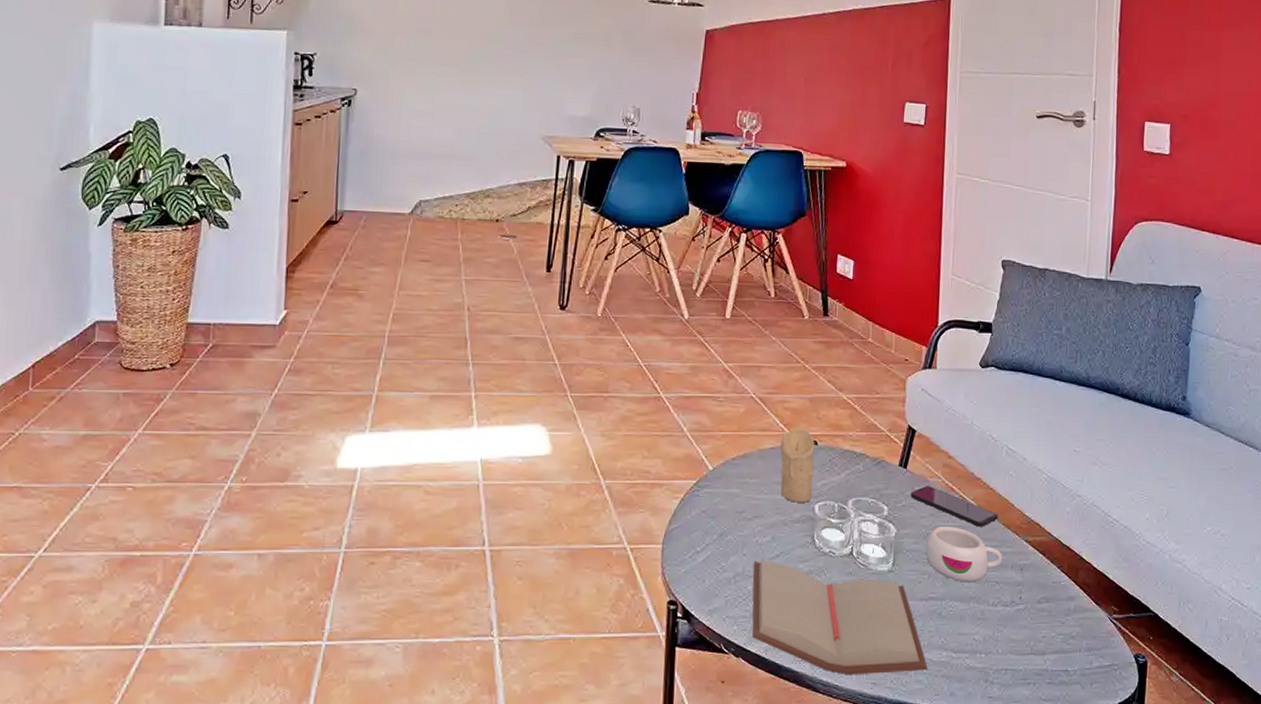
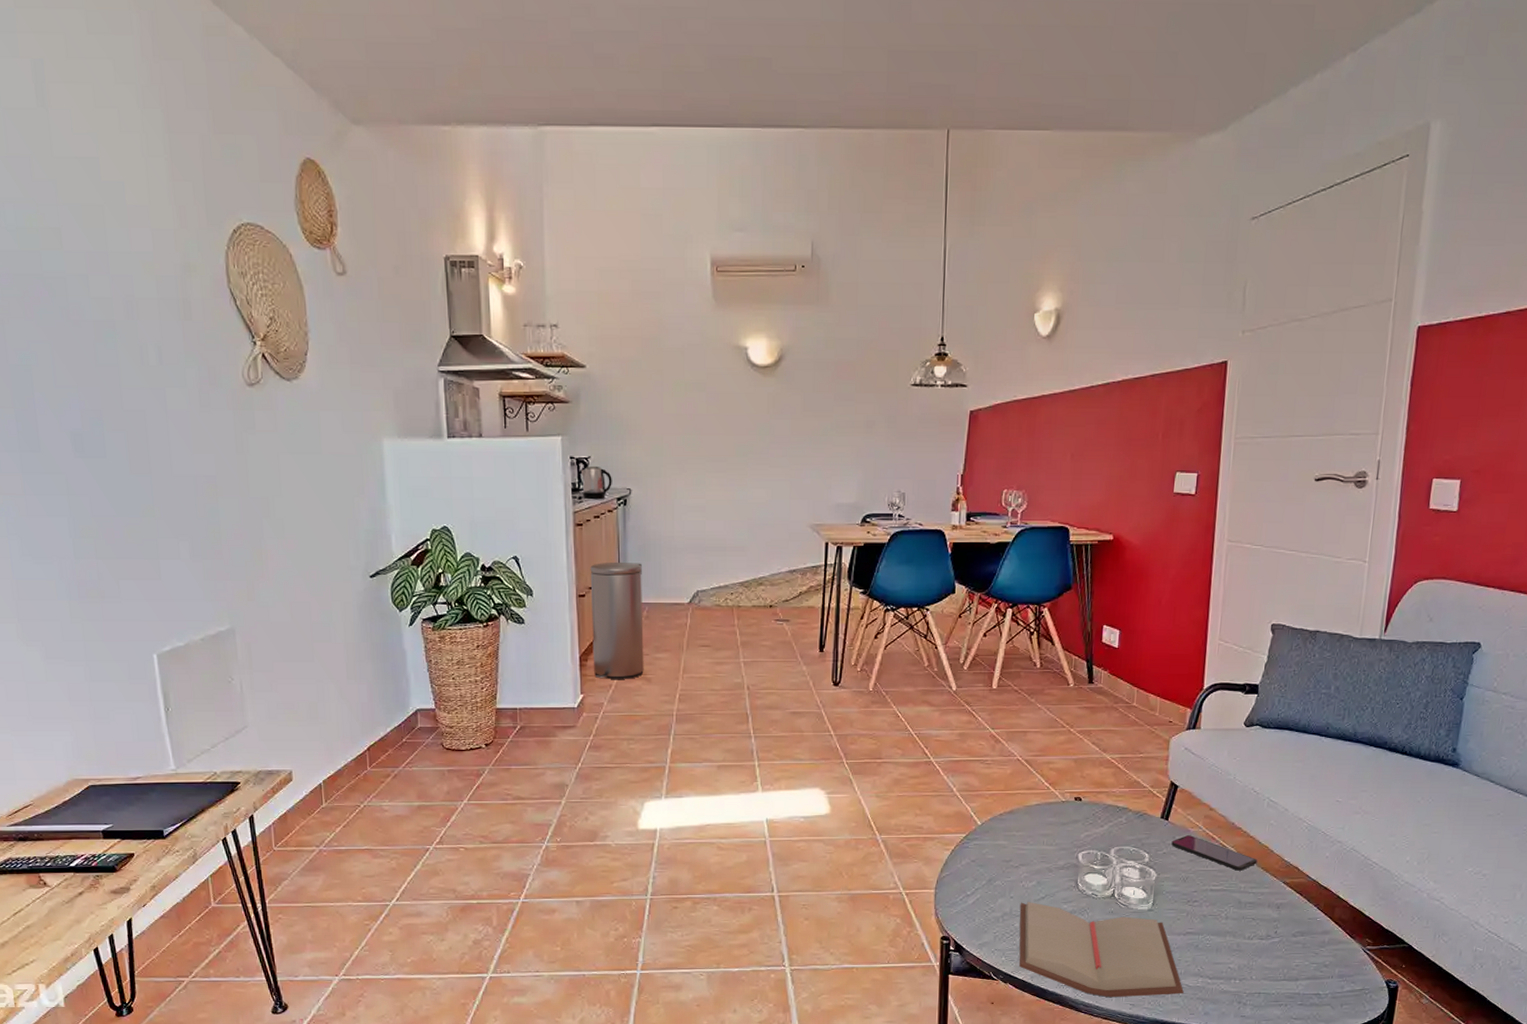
pedal bin: none [300,165,363,295] -> present [590,561,644,679]
kettle: none [304,63,338,99] -> present [580,465,612,500]
candle: present [780,430,815,503] -> none [1045,788,1079,852]
mug: present [925,525,1003,582] -> none [1184,870,1261,919]

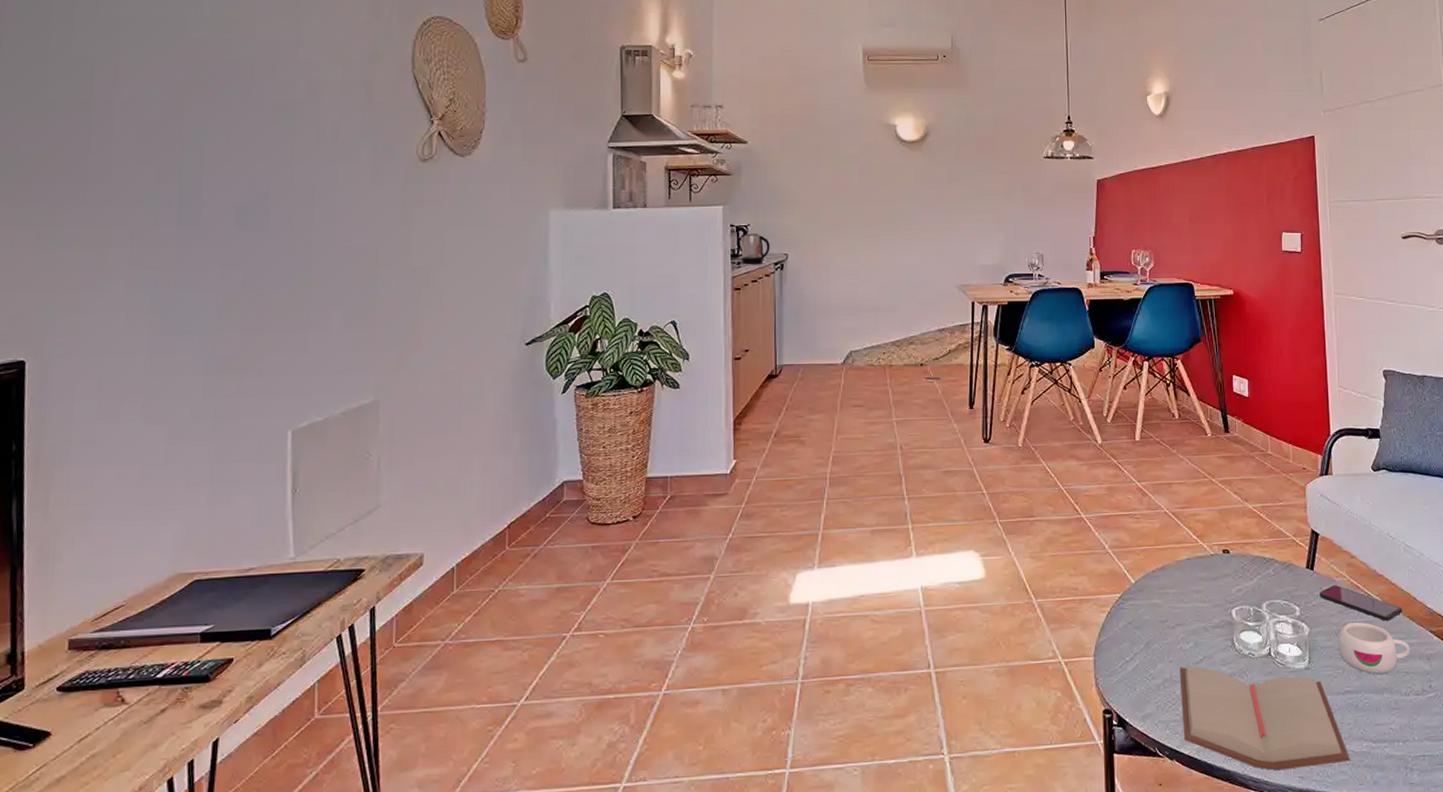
pedal bin: present [590,561,644,679] -> none [746,324,798,443]
mug: none [1184,870,1261,919] -> present [1338,621,1411,675]

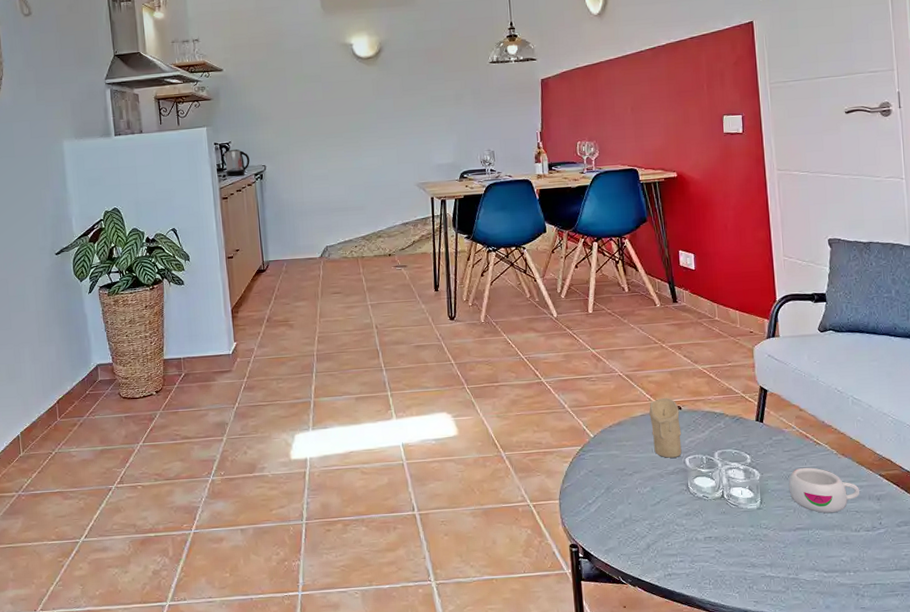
paperback book: present [1179,665,1350,771] -> none [638,507,803,596]
candle: none [1195,540,1229,609] -> present [649,398,682,458]
smartphone: present [1319,585,1402,621] -> none [769,435,852,466]

